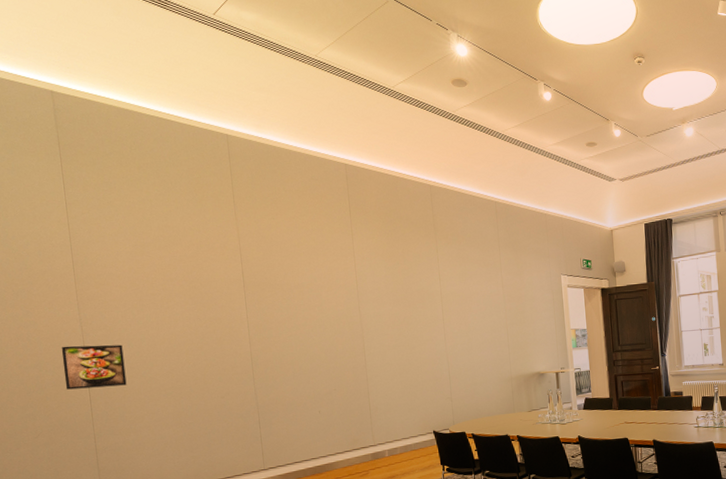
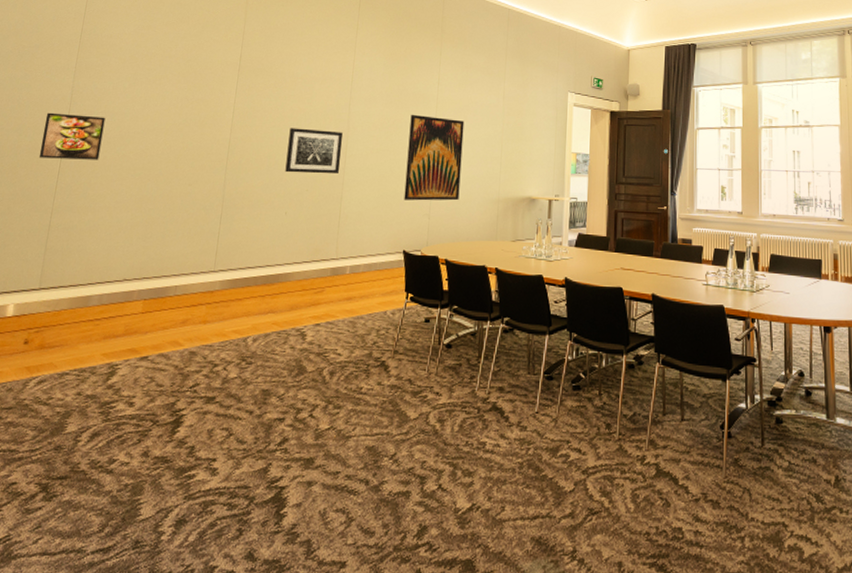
wall art: none [306,333,361,376] -> present [285,128,343,174]
wall art: none [419,310,476,388] -> present [404,114,465,201]

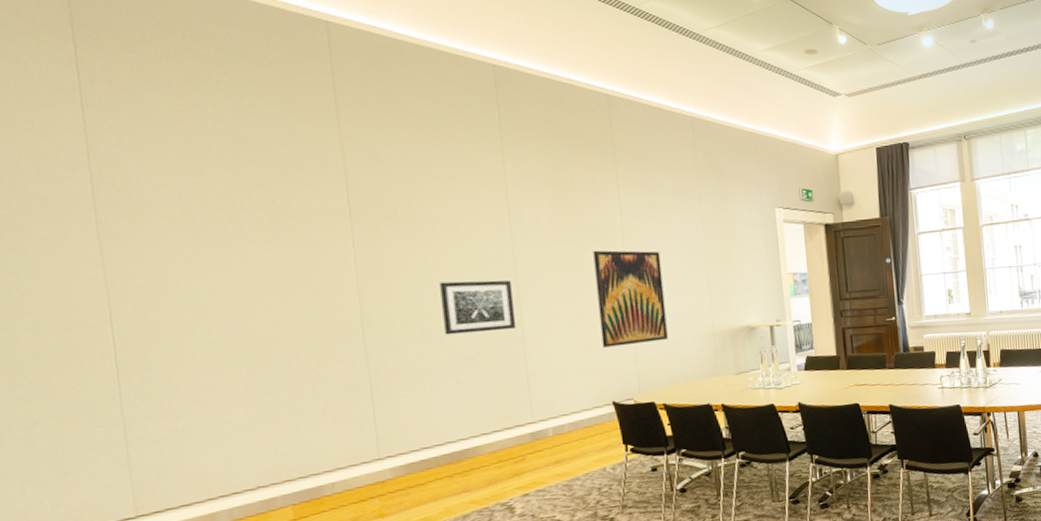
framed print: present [39,112,106,160] -> none [71,297,175,360]

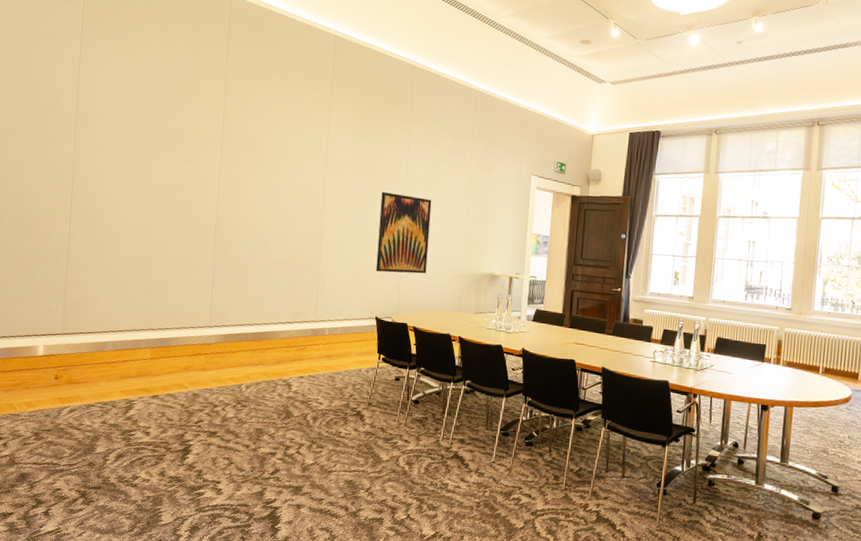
wall art: present [440,280,515,336] -> none [268,200,319,244]

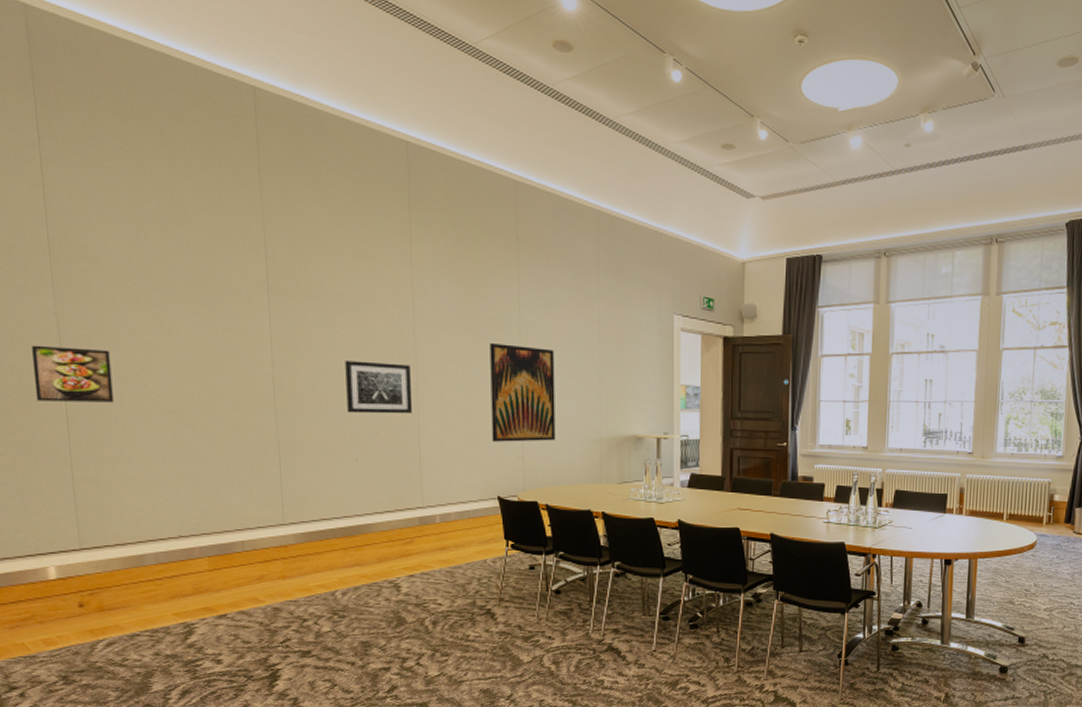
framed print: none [50,178,105,223] -> present [30,345,114,403]
wall art: none [268,200,319,244] -> present [345,360,412,414]

